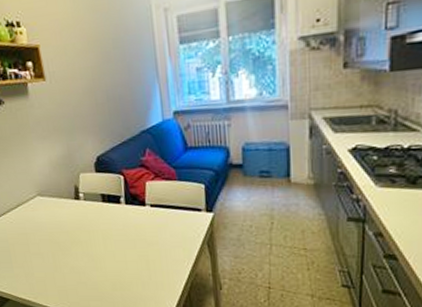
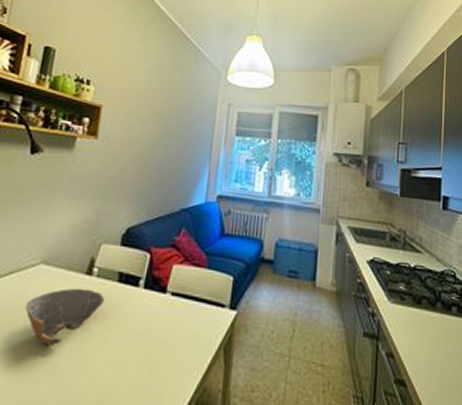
bowl: none [37,210,97,253] -> present [25,288,106,345]

